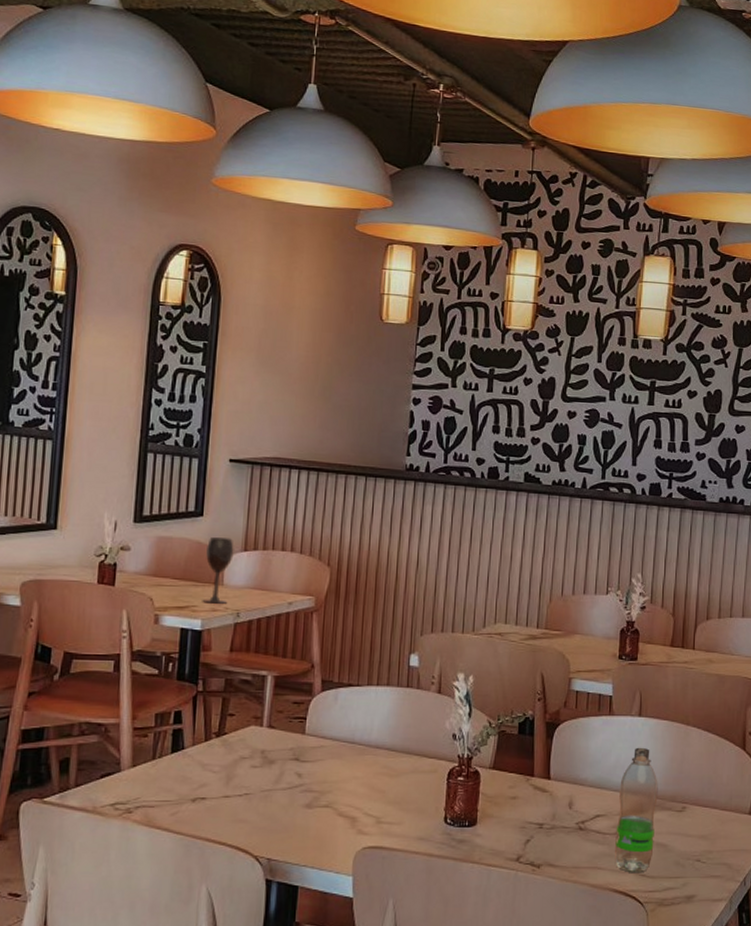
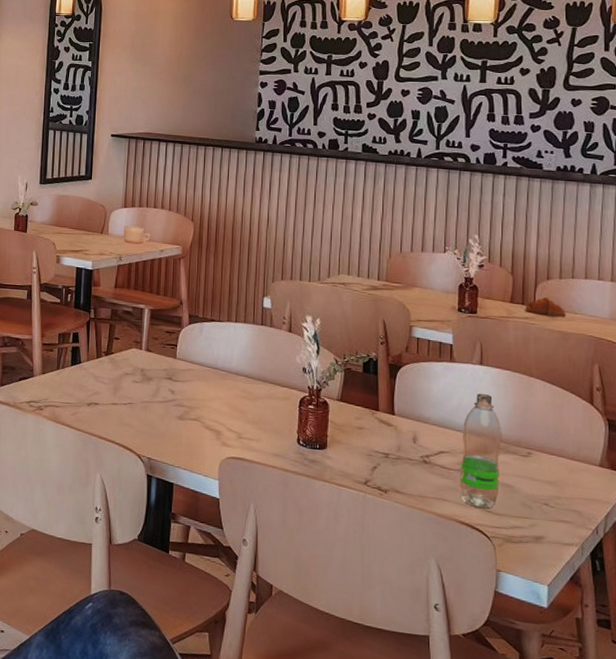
wine glass: present [202,537,234,604] -> none [92,196,116,249]
cup: none [242,573,278,597] -> present [123,226,151,245]
croissant: none [684,639,724,661] -> present [525,297,567,319]

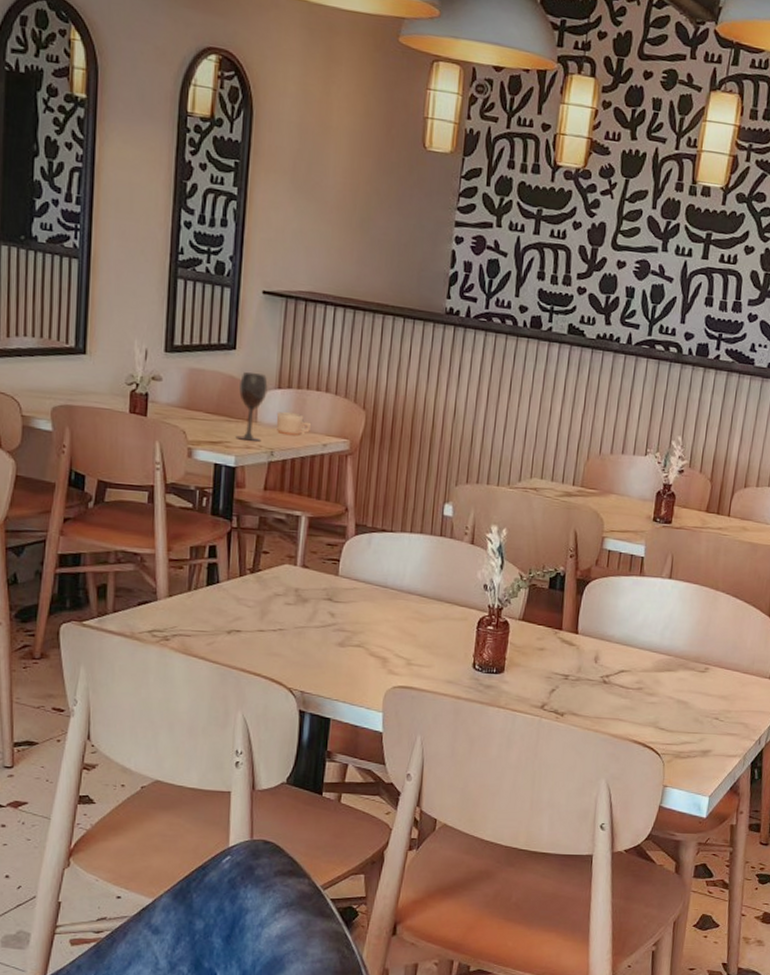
wine glass: none [92,196,116,249] -> present [235,372,268,442]
bottle: present [460,393,502,509] -> none [636,608,684,727]
croissant: present [525,297,567,319] -> none [719,507,759,529]

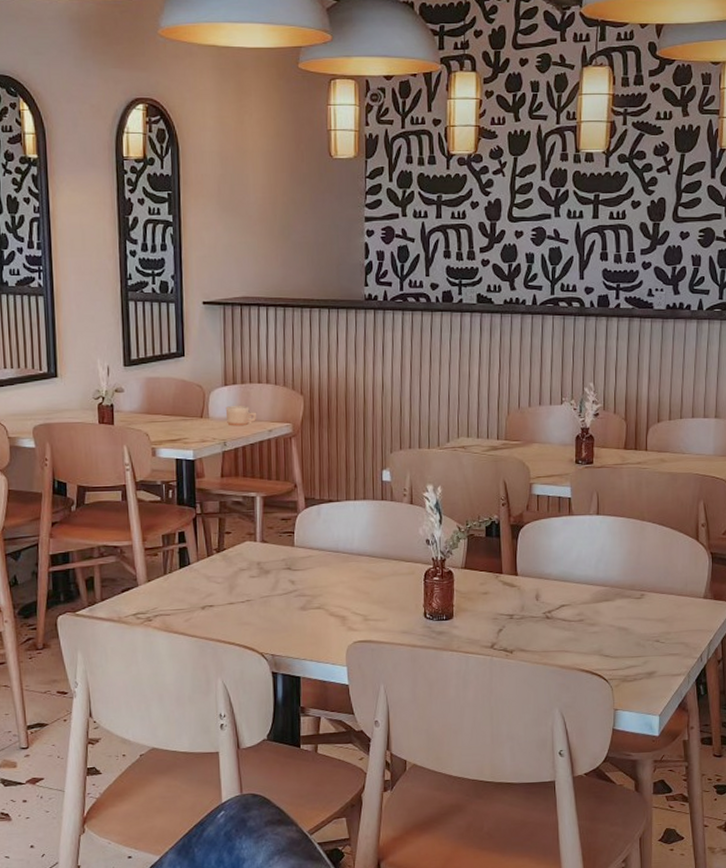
wine glass: present [235,372,268,442] -> none [190,375,216,435]

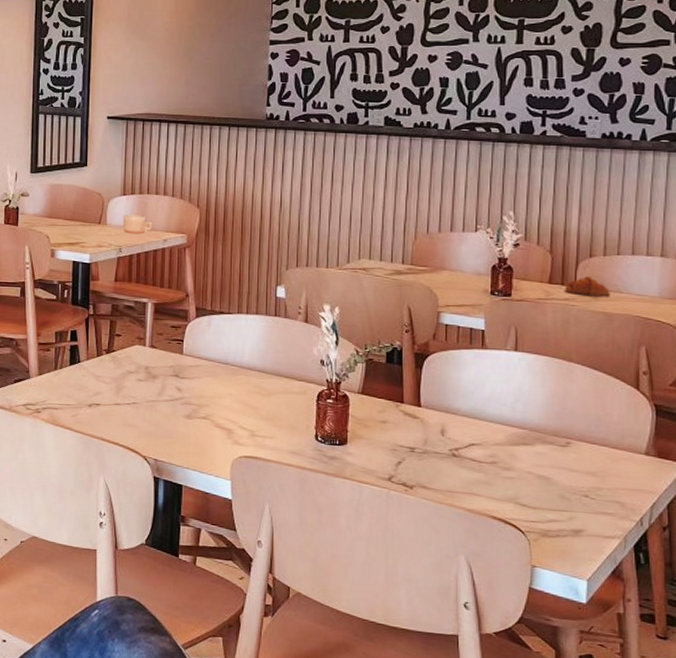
croissant: none [638,440,676,460] -> present [565,277,611,299]

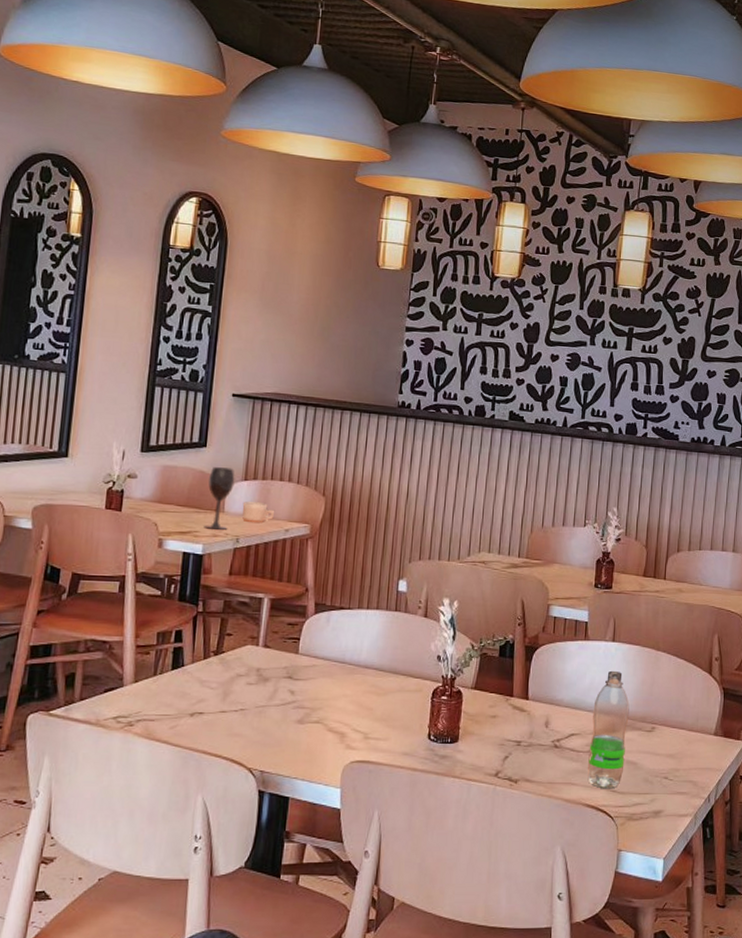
wine glass: none [89,184,114,241] -> present [204,467,235,530]
bottle: none [492,381,538,503] -> present [587,670,630,789]
croissant: present [565,277,611,299] -> none [656,570,693,590]

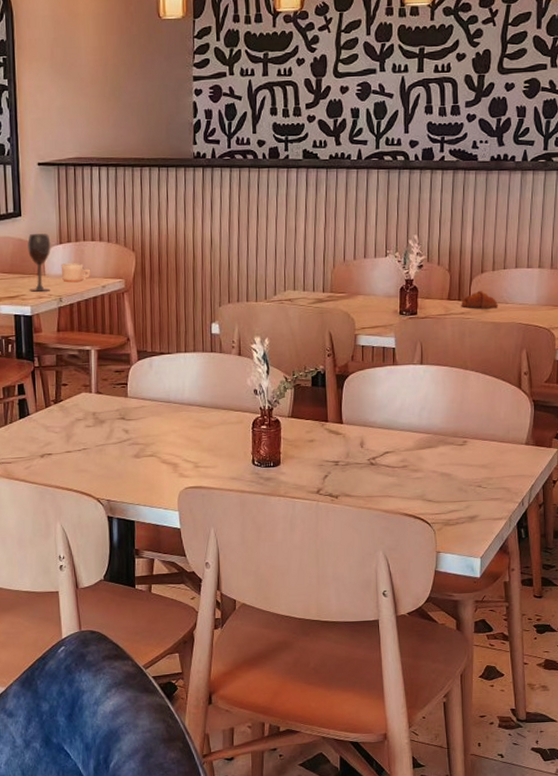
bottle: present [587,670,630,789] -> none [403,391,441,499]
croissant: none [656,570,693,590] -> present [461,291,499,310]

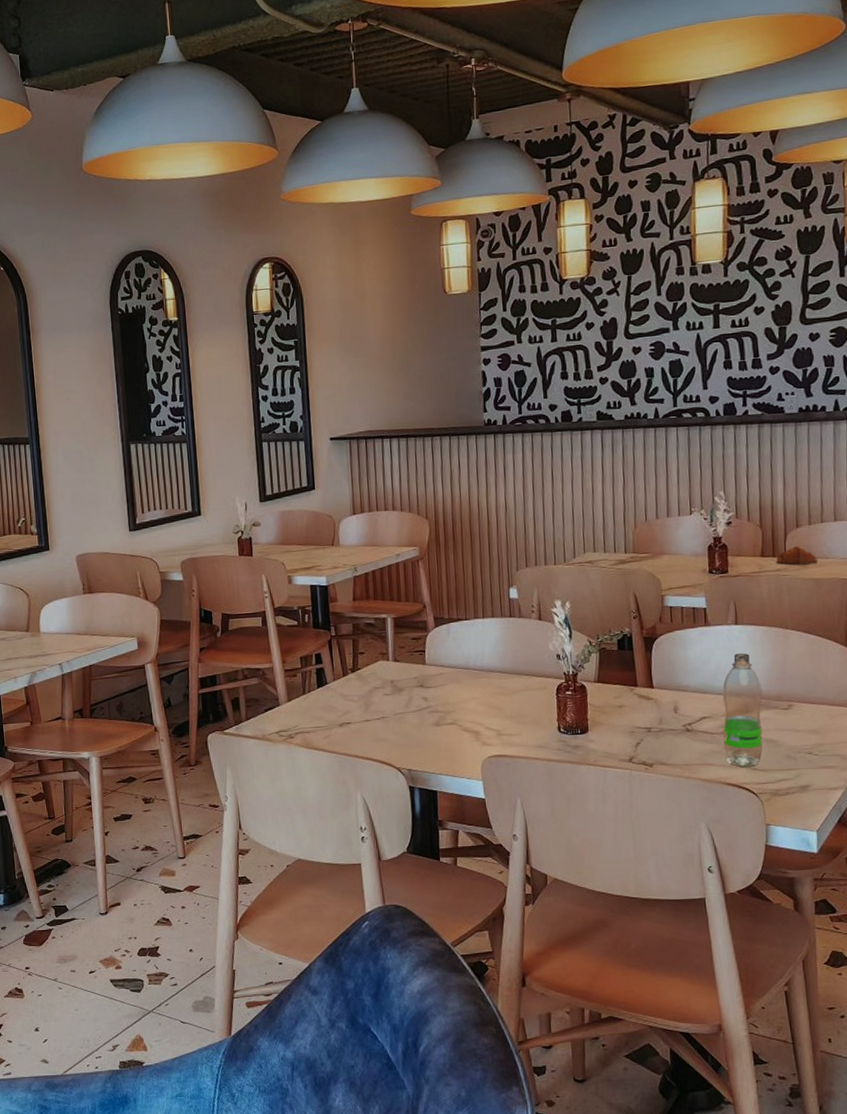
wine glass: present [27,233,51,292] -> none [321,505,346,562]
cup: present [60,263,91,283] -> none [355,532,385,553]
bottle: none [403,391,441,499] -> present [722,652,763,768]

